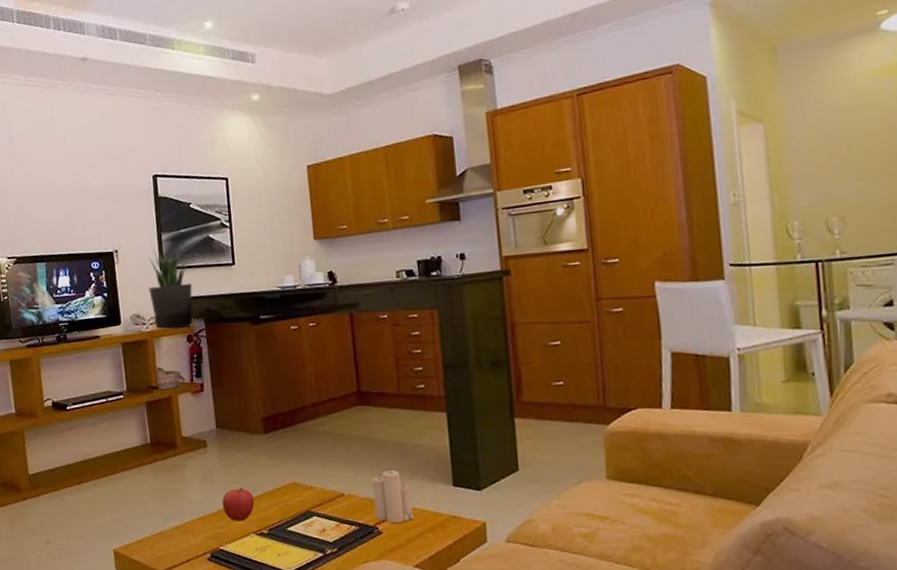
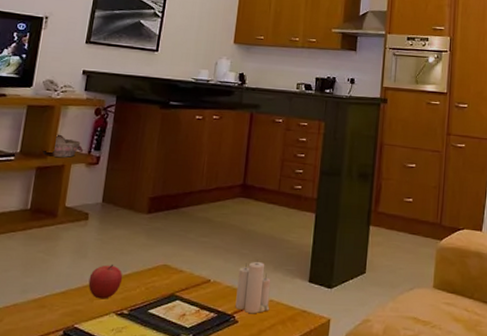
planter: present [148,249,193,330] -> none [66,23,114,101]

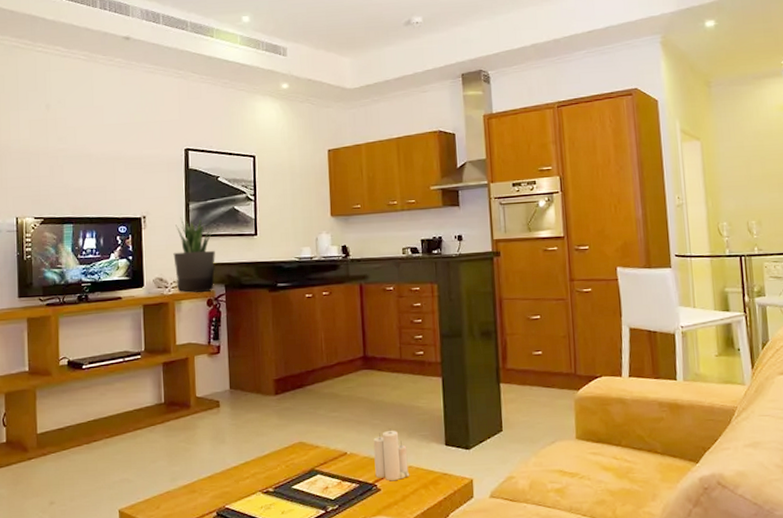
decorative basket: present [41,134,84,158] -> none [164,329,204,352]
planter: none [66,23,114,101] -> present [173,217,215,293]
fruit: present [88,264,123,299] -> none [231,446,263,480]

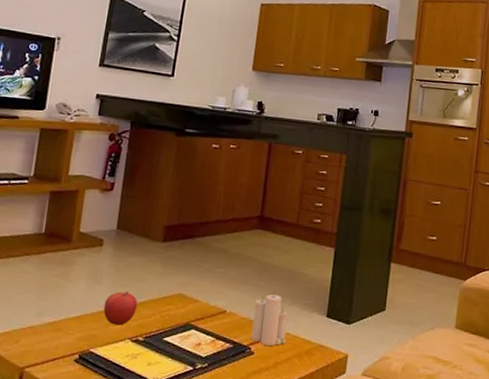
planter: present [173,217,215,293] -> none [80,45,129,126]
fruit: none [231,446,263,480] -> present [103,290,138,326]

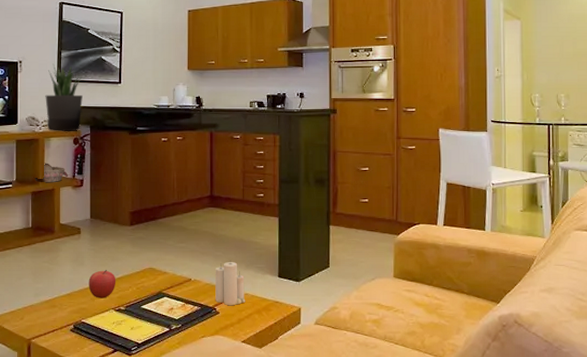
decorative basket: none [55,158,98,183] -> present [33,163,69,183]
planter: none [80,45,129,126] -> present [45,63,83,131]

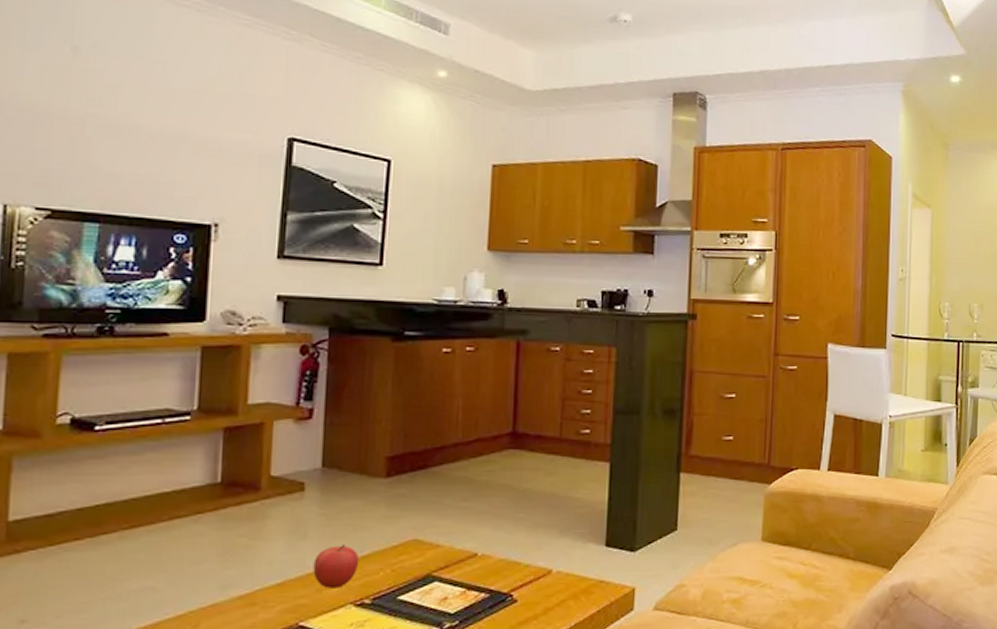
decorative basket: present [33,163,69,183] -> none [228,382,289,414]
planter: present [45,63,83,131] -> none [255,230,319,335]
candle: present [215,260,246,306] -> none [512,524,557,590]

